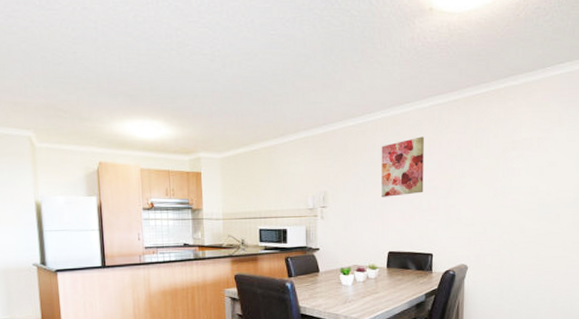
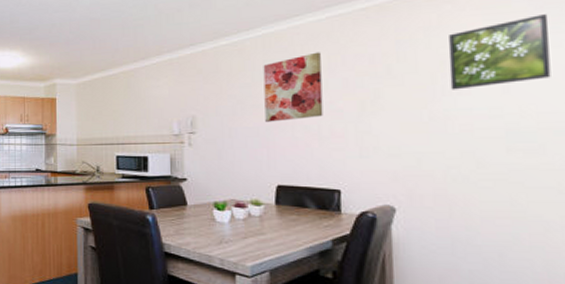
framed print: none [508,115,570,172] -> present [448,14,551,90]

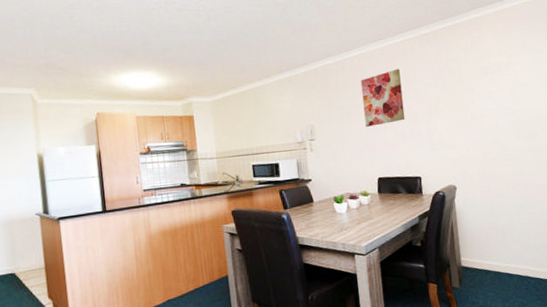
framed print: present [448,14,551,90] -> none [478,40,537,96]

